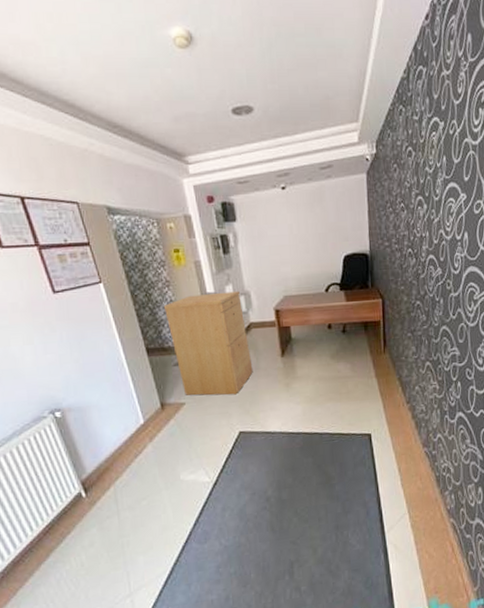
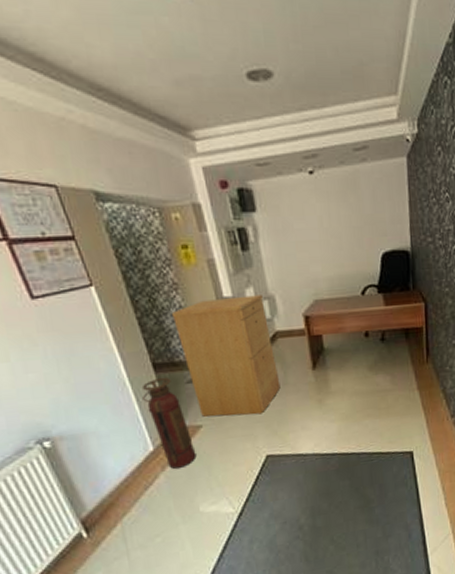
fire extinguisher: none [136,360,180,441] -> present [141,377,197,470]

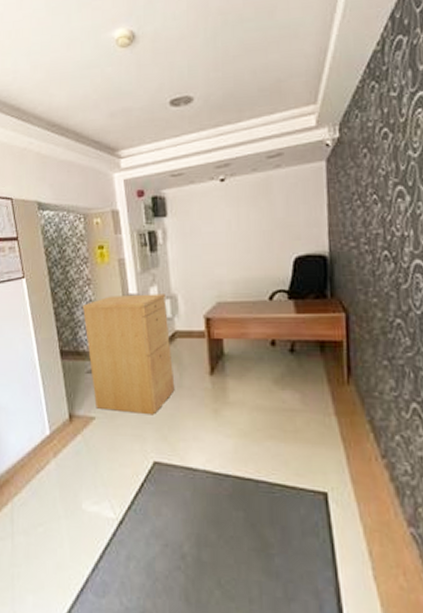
fire extinguisher: present [141,377,197,470] -> none [46,364,86,459]

